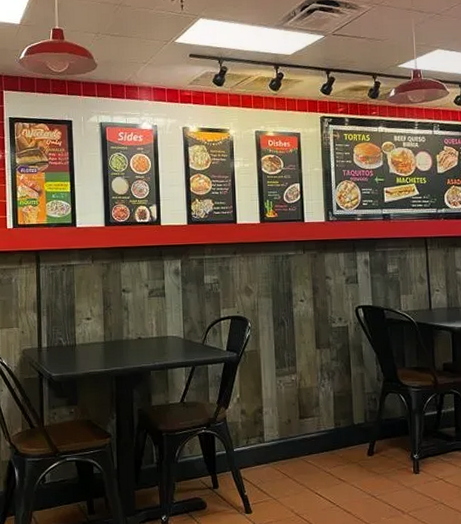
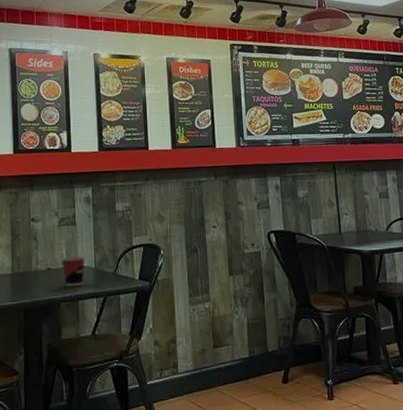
cup: none [151,327,175,356] -> present [61,256,85,287]

